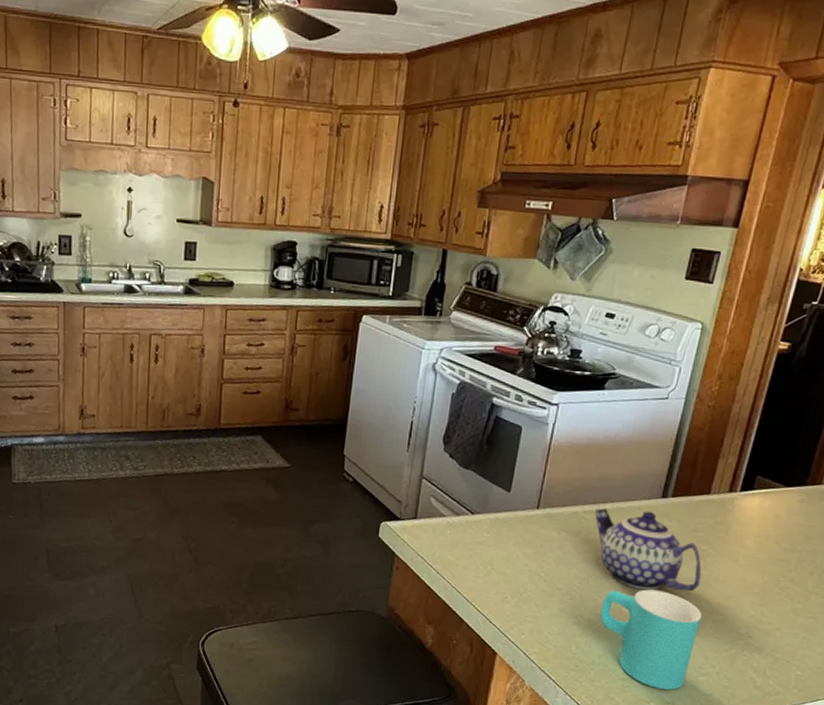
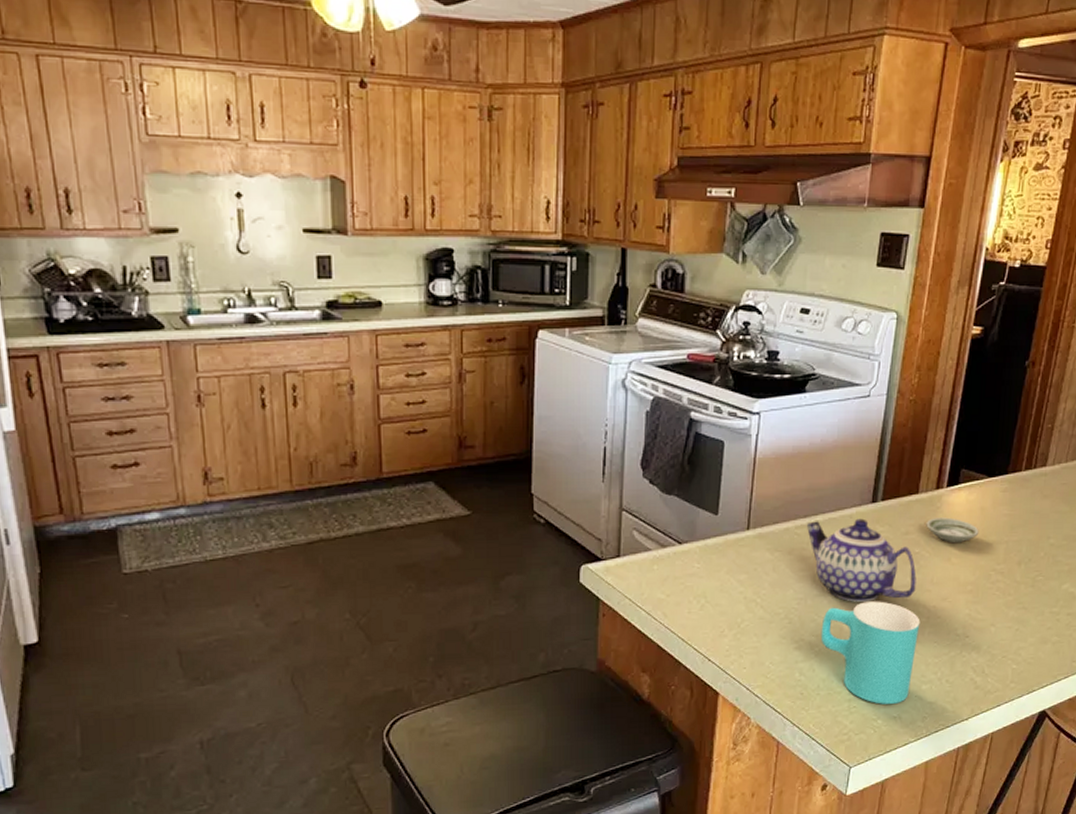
saucer: none [715,519,771,547] -> present [926,517,979,543]

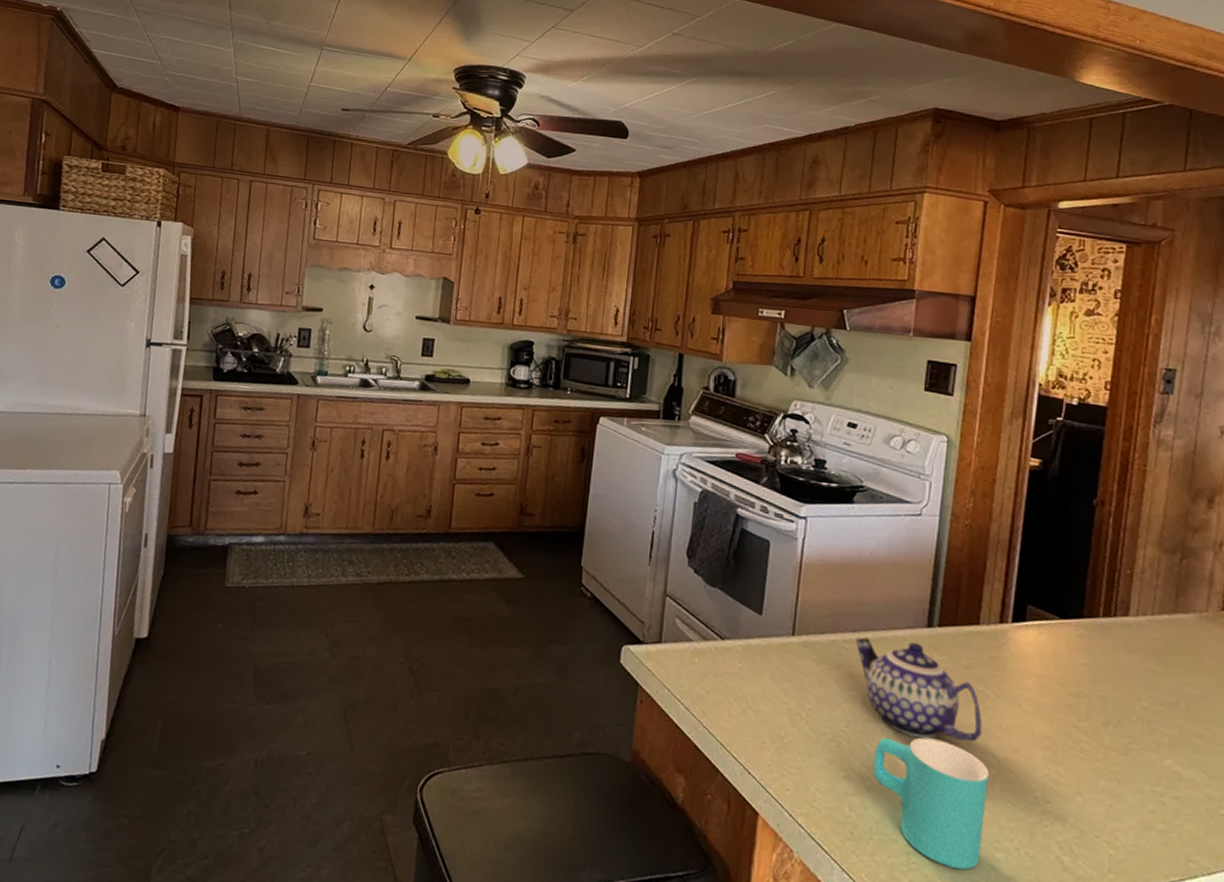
saucer: present [926,517,979,543] -> none [990,654,1054,689]

